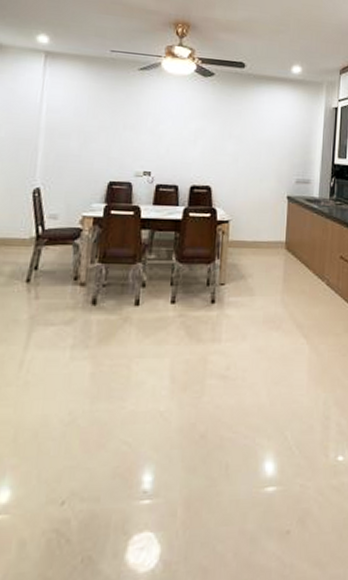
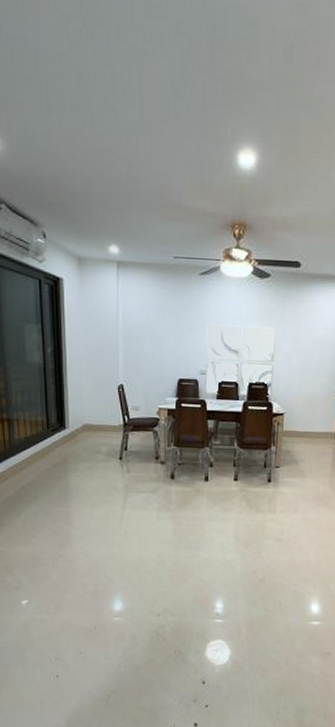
wall art: none [139,121,221,202] -> present [205,324,277,397]

